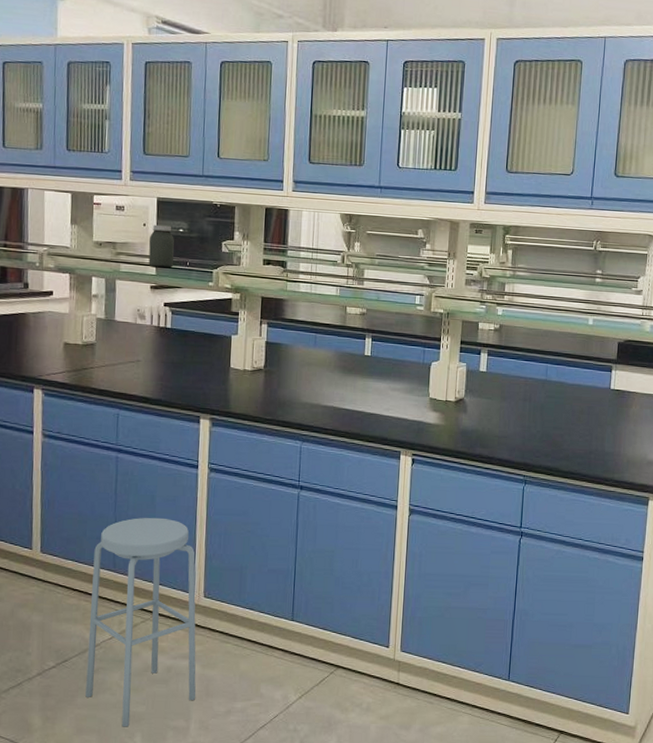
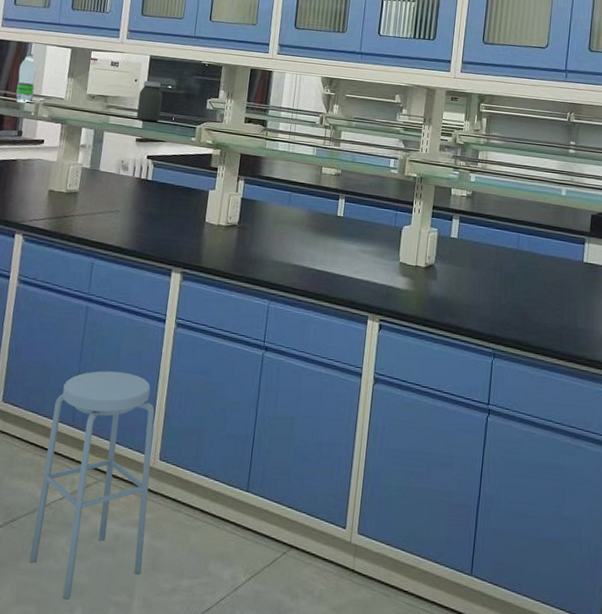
bottle: none [16,199,36,254] -> present [15,53,37,104]

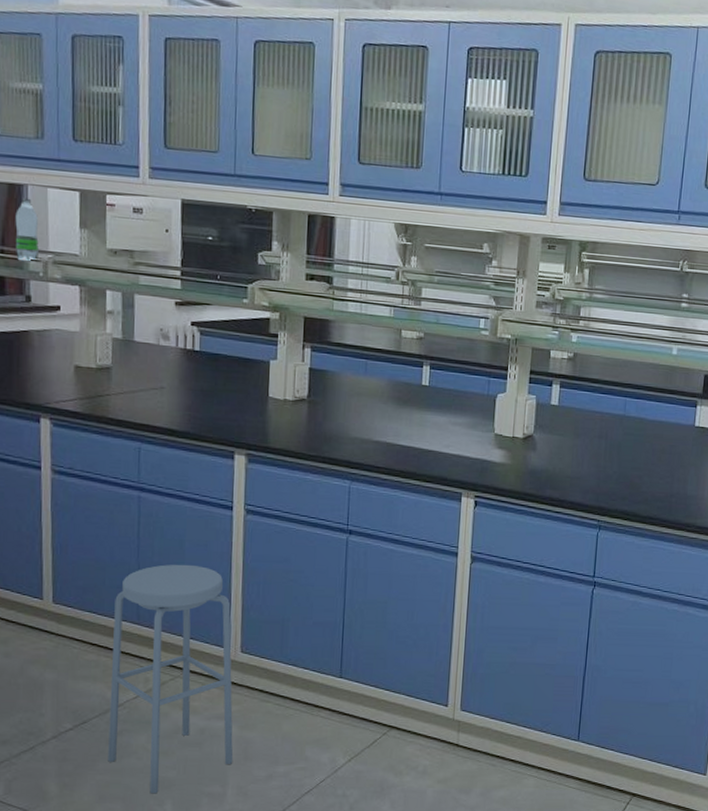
jar: present [136,80,163,123] -> none [172,230,203,282]

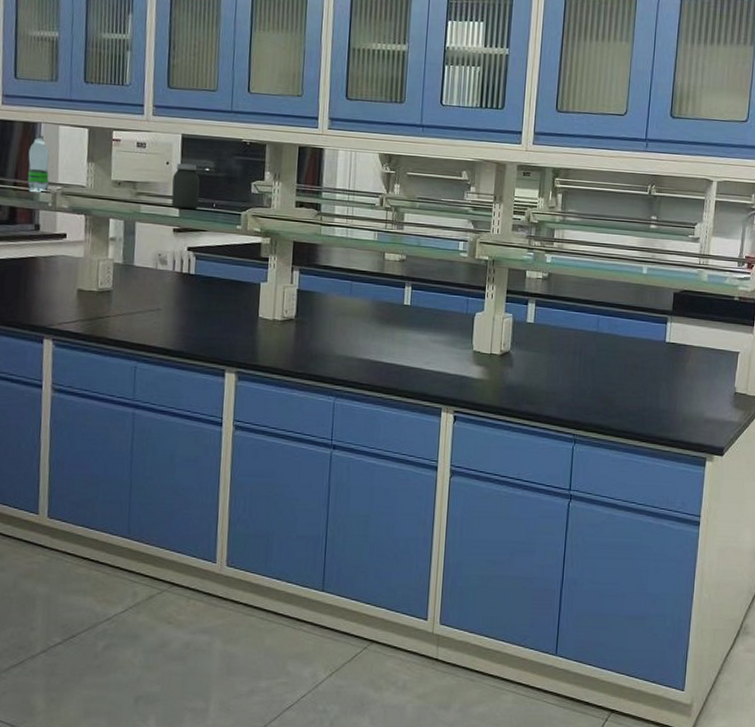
stool: present [108,564,234,794] -> none [94,479,218,709]
jar: none [172,230,203,282] -> present [171,163,200,210]

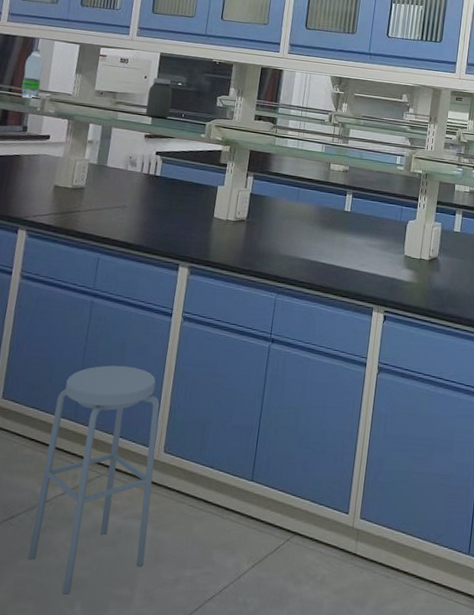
stool: none [94,479,218,709] -> present [28,365,160,595]

